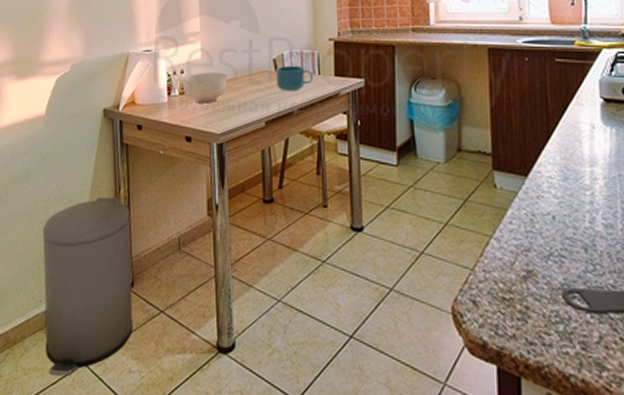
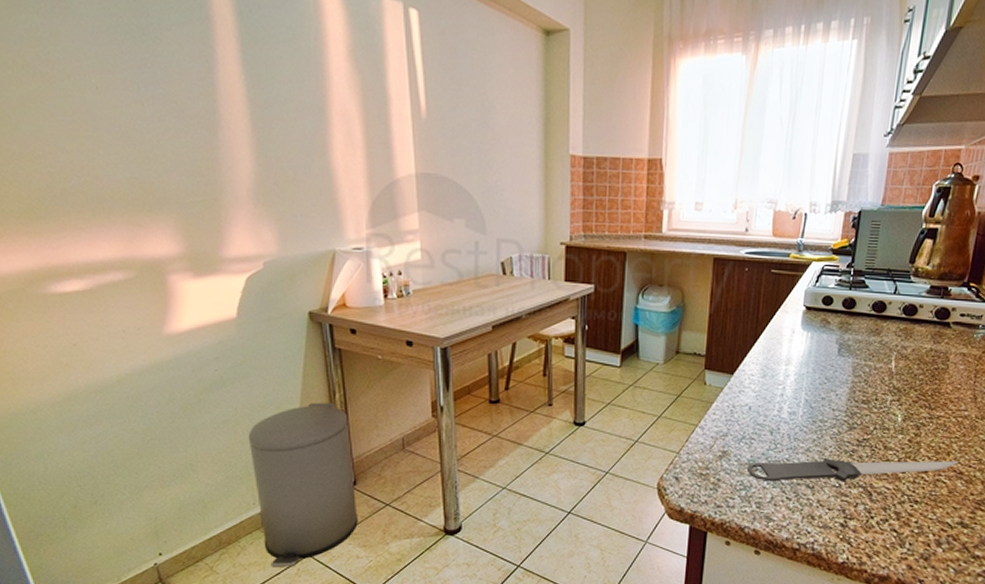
bowl: present [182,73,227,103] -> none [400,274,451,307]
cup: present [276,65,312,92] -> none [503,269,542,297]

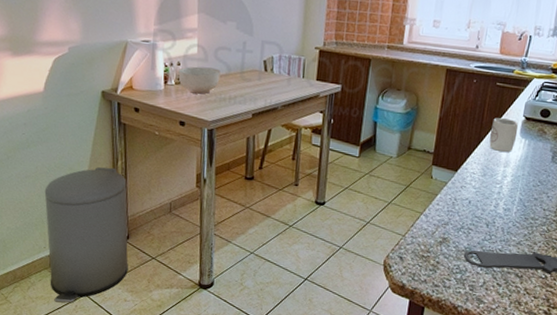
bowl: none [400,274,451,307] -> present [178,66,221,94]
mug: none [767,310,799,349] -> present [489,118,518,153]

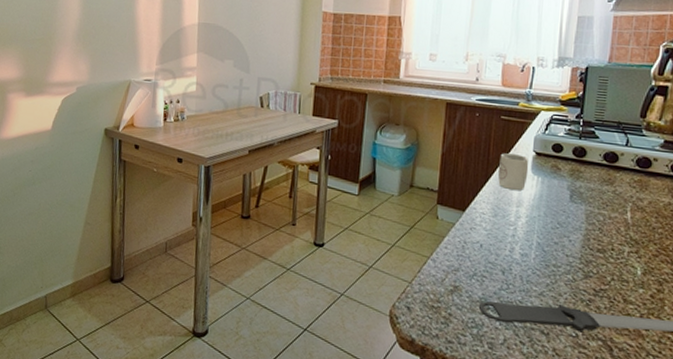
pedal bin: present [44,167,128,303] -> none [44,204,125,349]
bowl: present [178,66,221,94] -> none [177,104,218,131]

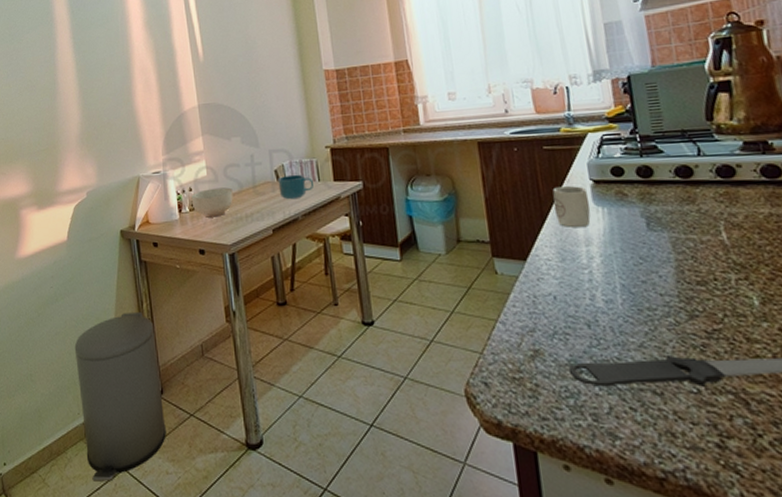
pedal bin: none [44,204,125,349] -> present [74,311,166,482]
bowl: none [177,104,218,131] -> present [191,187,233,218]
cup: none [260,103,294,127] -> present [278,174,313,200]

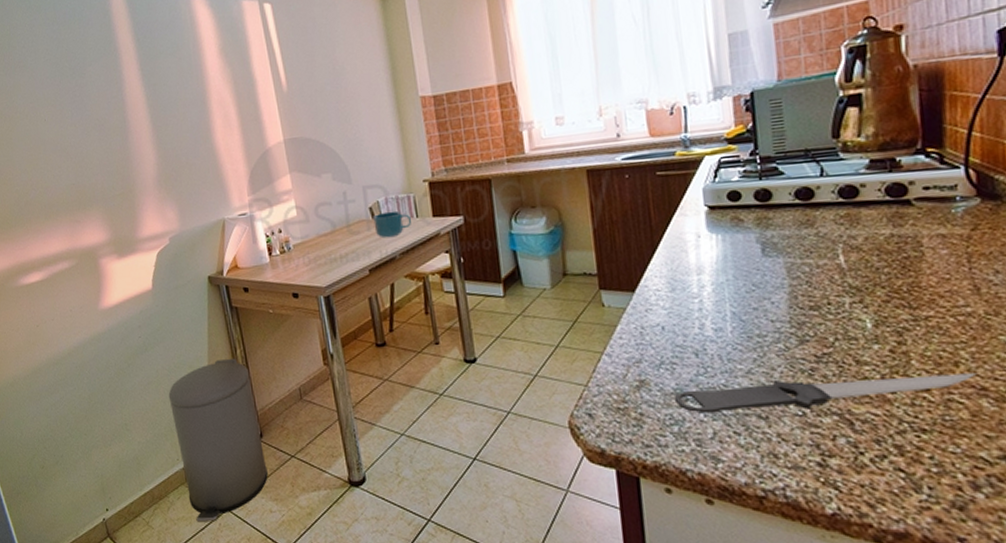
bowl: present [191,187,233,218] -> none [281,227,326,260]
mug: present [552,186,591,228] -> none [664,213,704,257]

